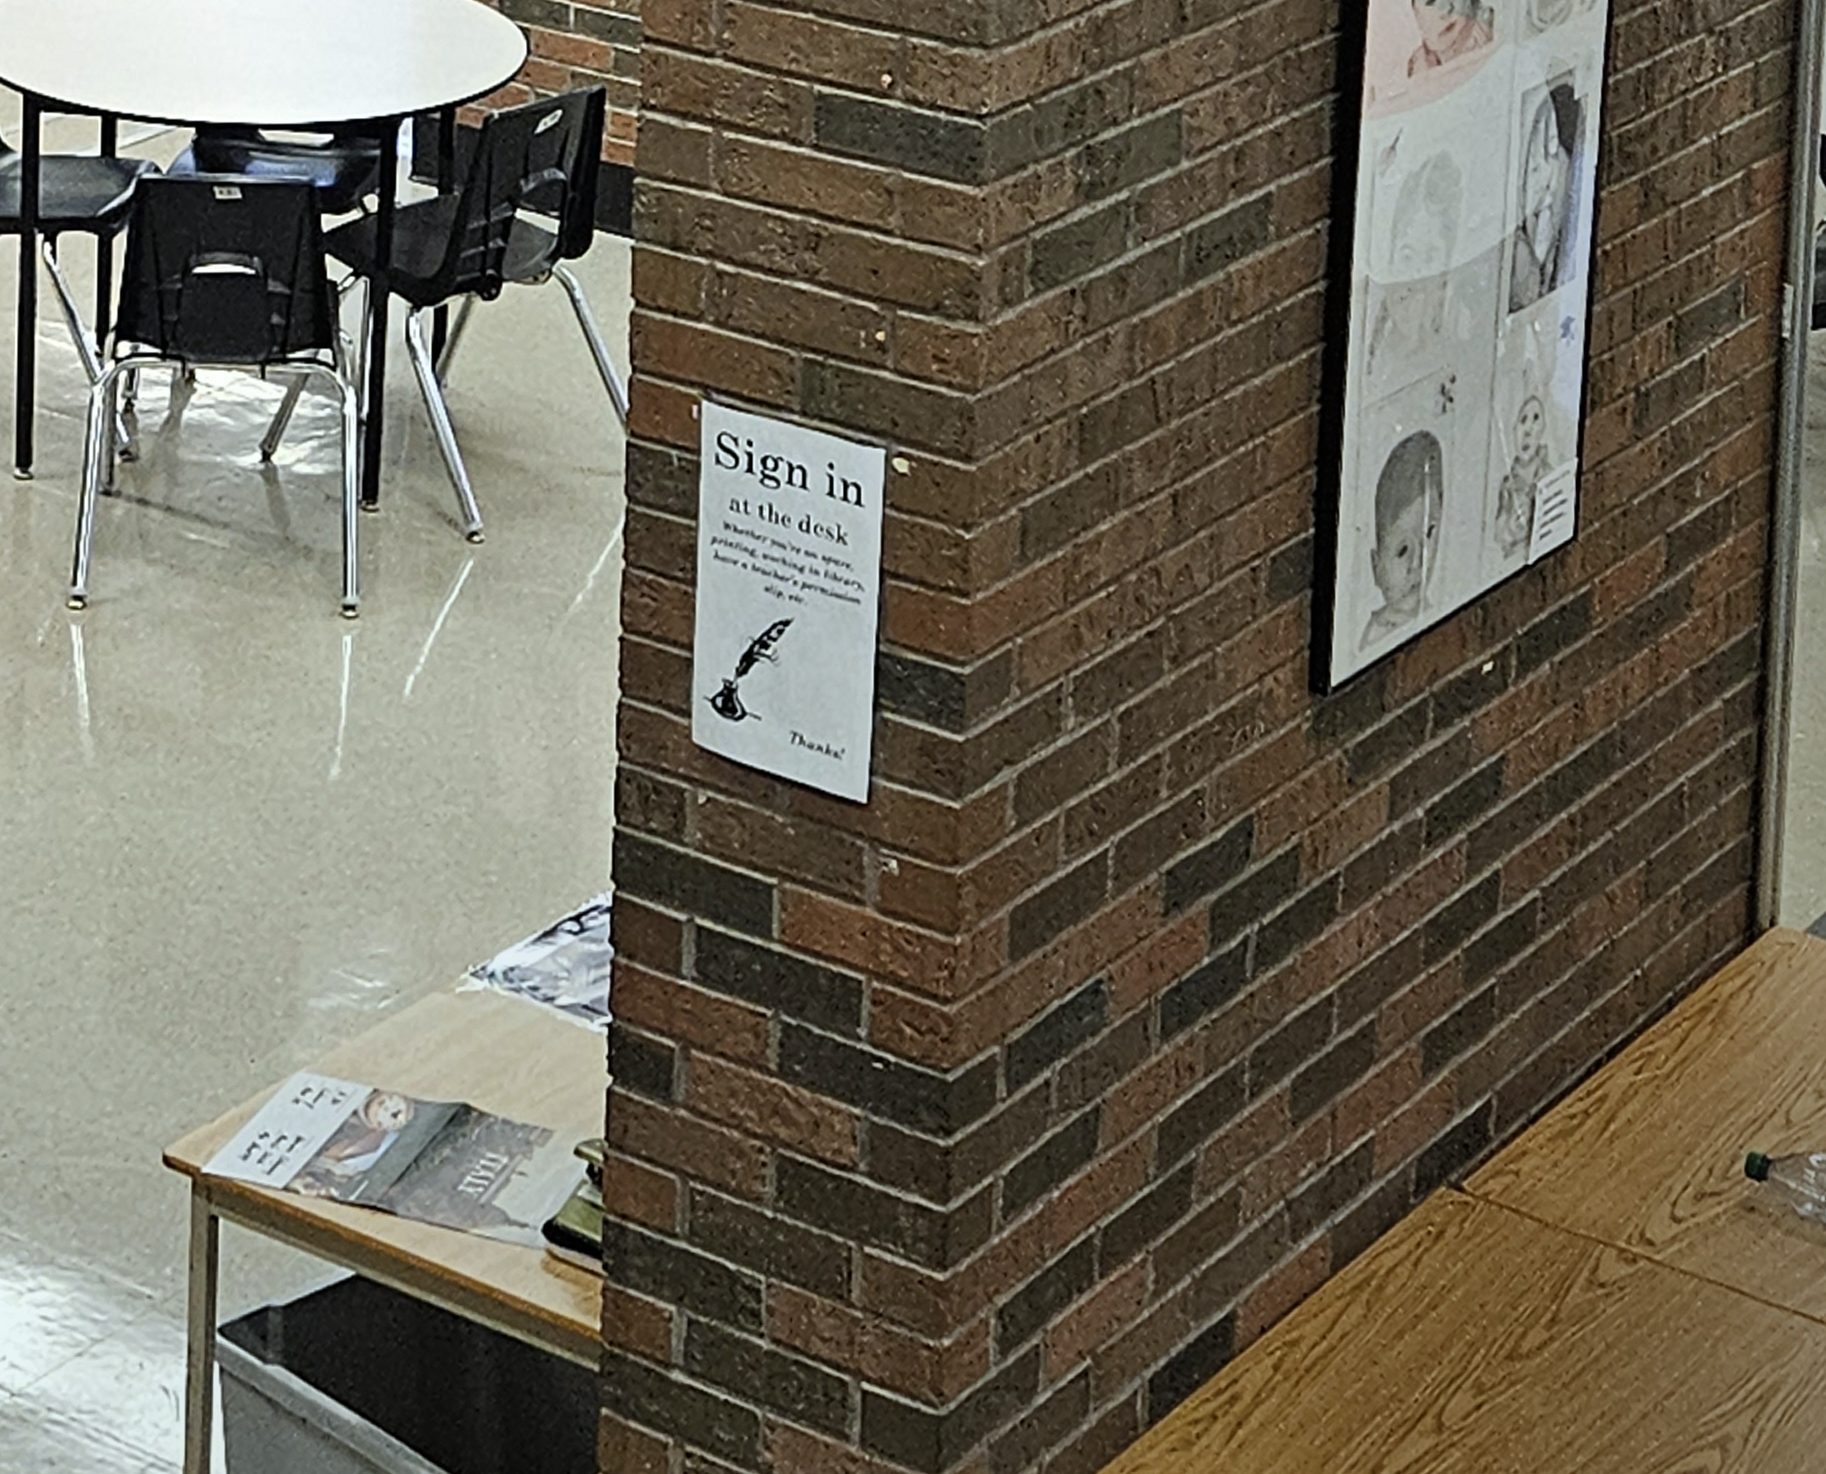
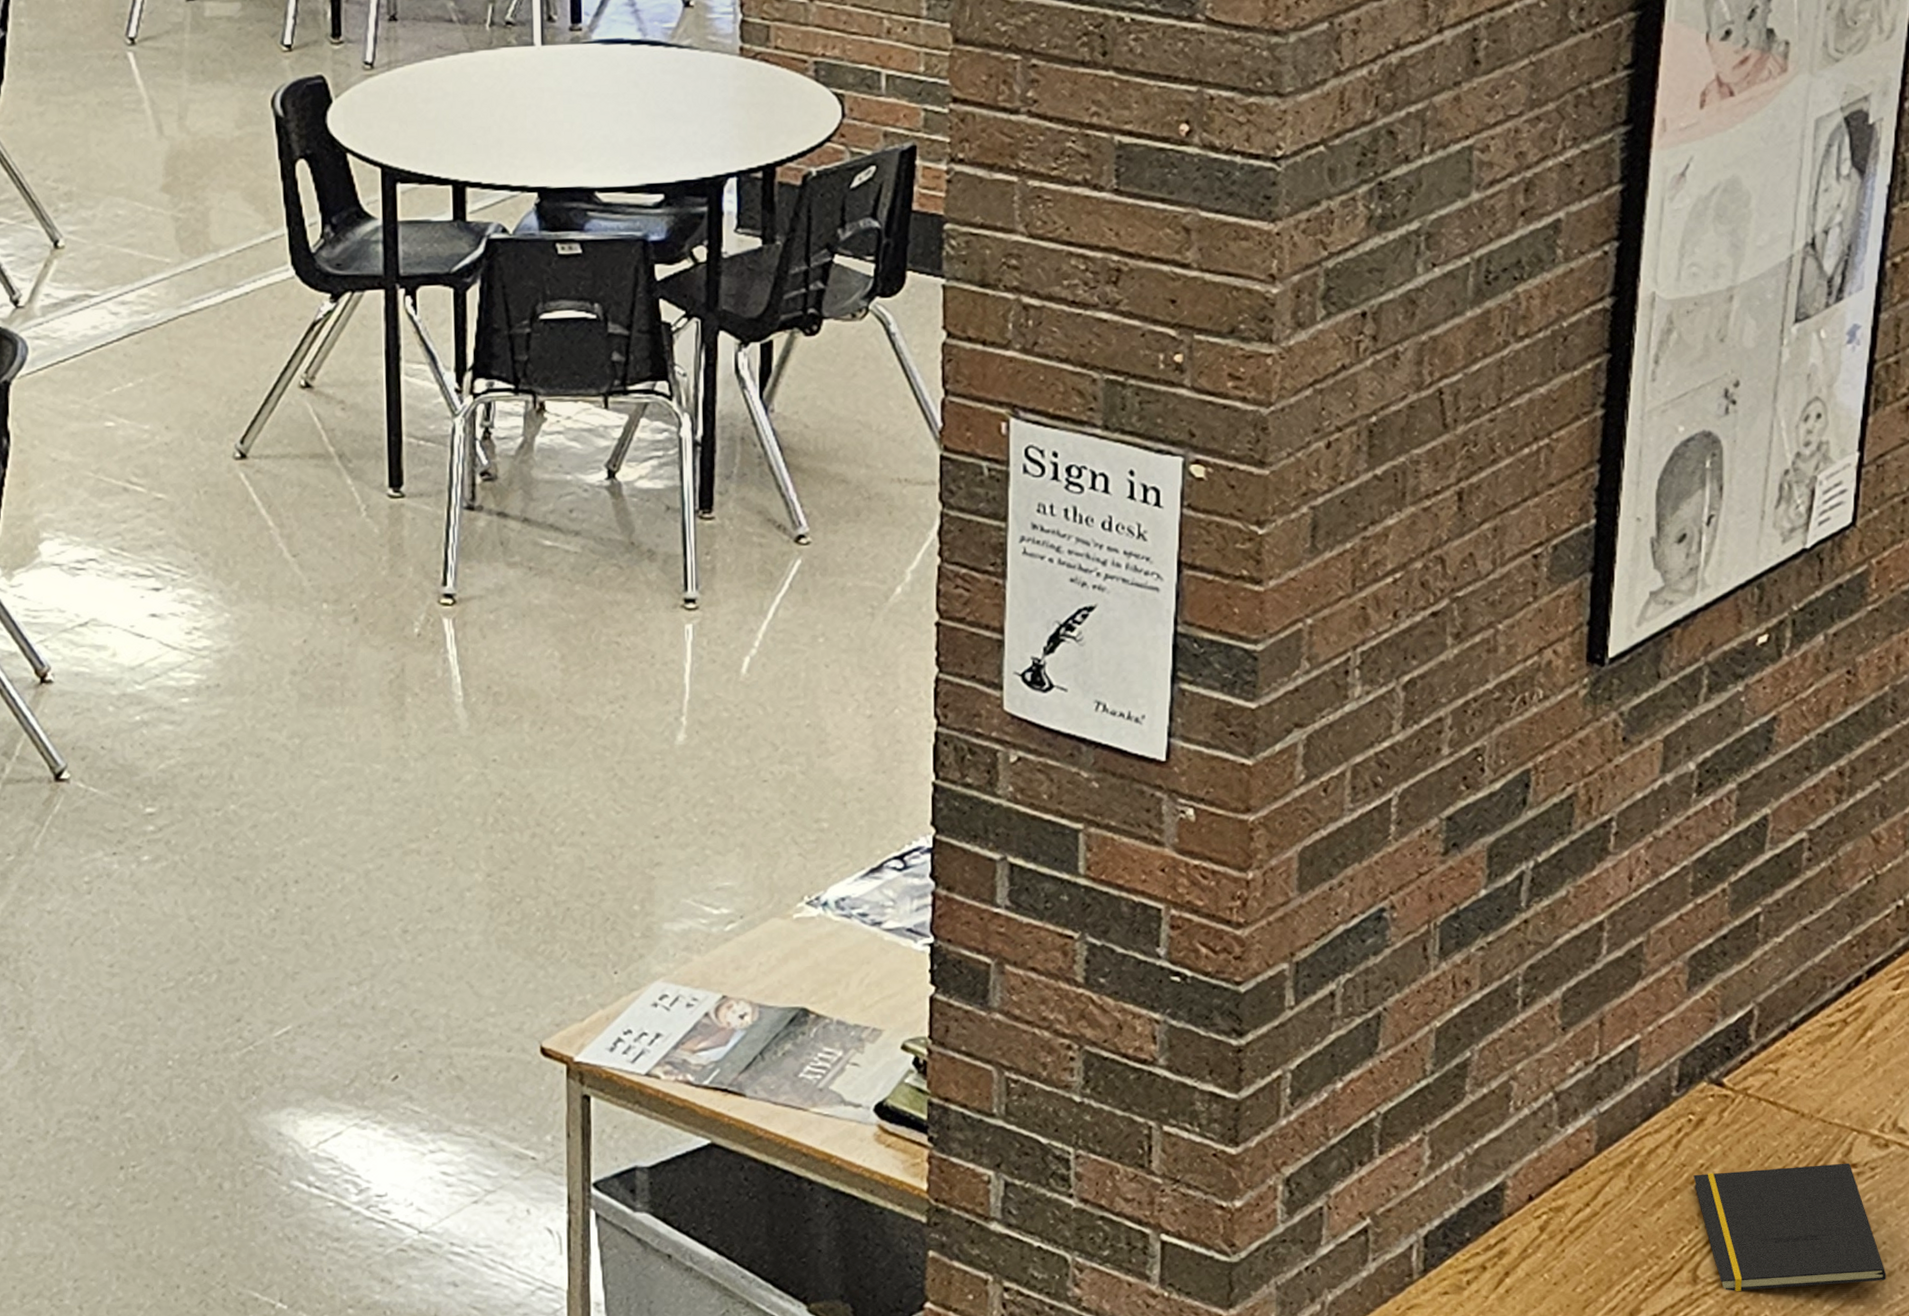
notepad: none [1435,1282,1641,1441] -> present [1693,1163,1887,1291]

